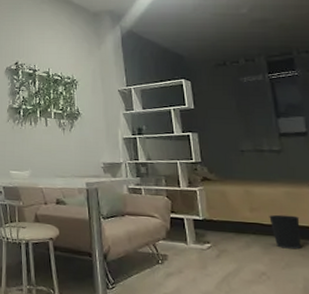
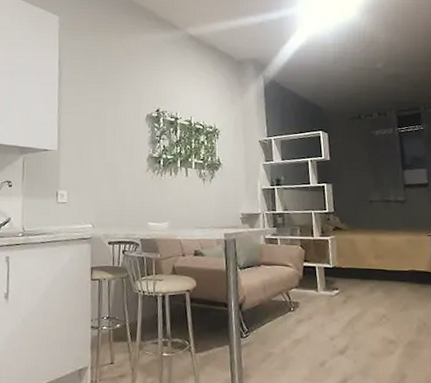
wastebasket: present [269,214,301,250] -> none [391,261,418,293]

